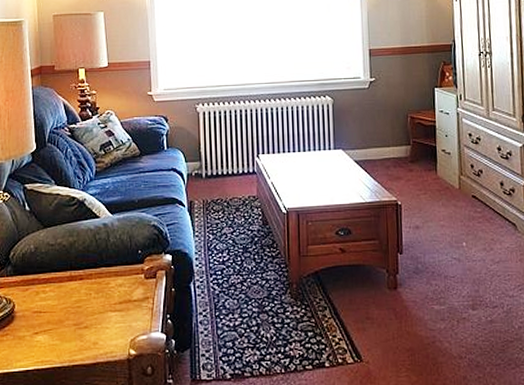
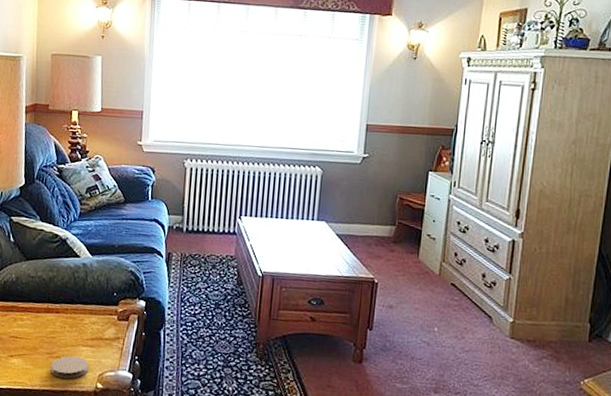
coaster: none [79,324,119,349] -> present [51,356,89,379]

